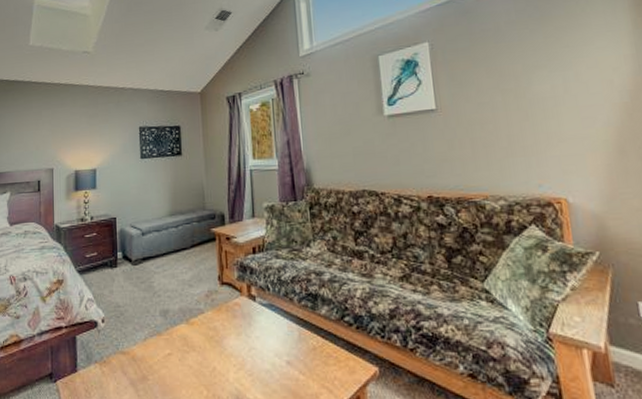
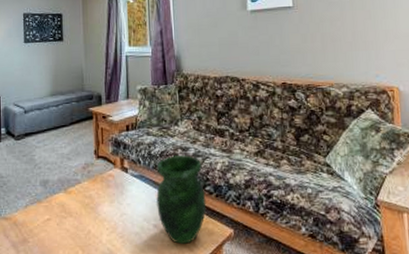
vase: none [287,281,346,384] -> present [156,155,207,244]

